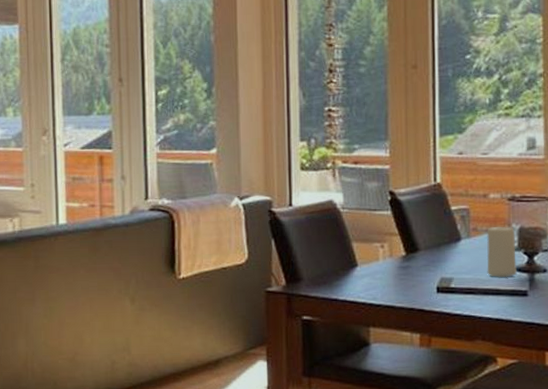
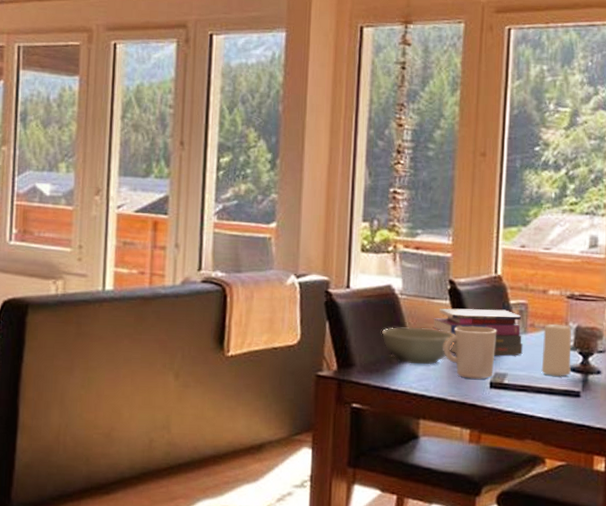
bowl: none [326,238,399,275] -> present [381,326,456,365]
books: none [376,216,467,262] -> present [432,308,523,356]
cup: none [388,234,440,285] -> present [443,326,497,379]

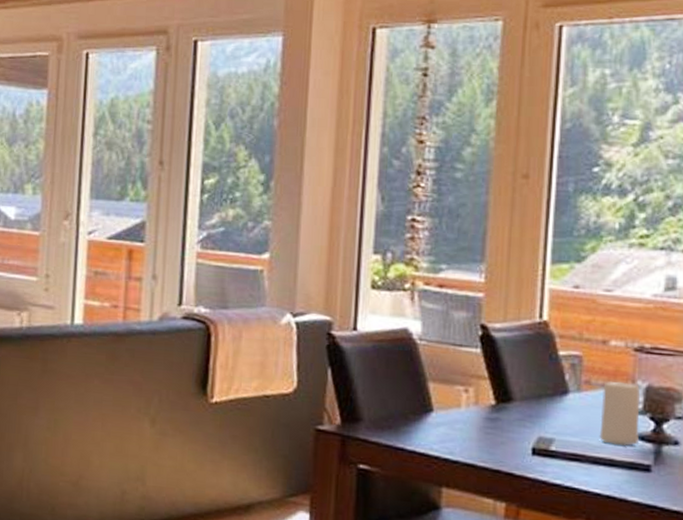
bowl: present [381,326,456,365] -> none [395,377,488,424]
books: present [432,308,523,356] -> none [459,358,576,418]
cup: present [443,326,497,379] -> none [472,379,542,444]

